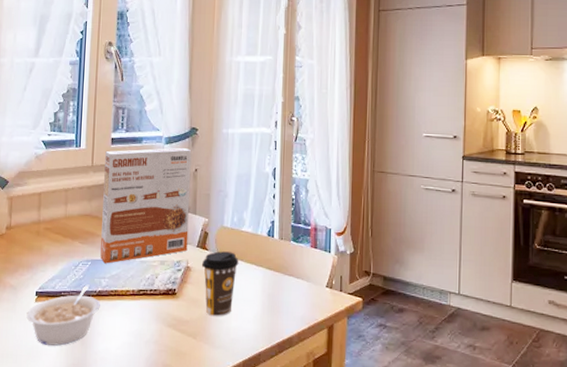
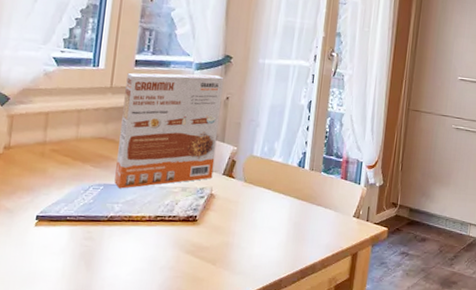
legume: present [26,284,100,346] -> none [23,209,112,272]
coffee cup: present [202,251,239,317] -> none [227,179,267,244]

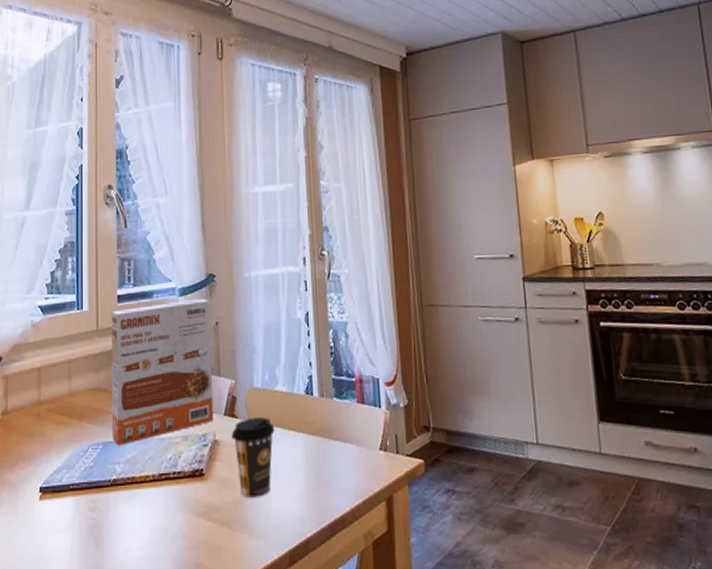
coffee cup: none [227,179,267,244] -> present [232,417,275,499]

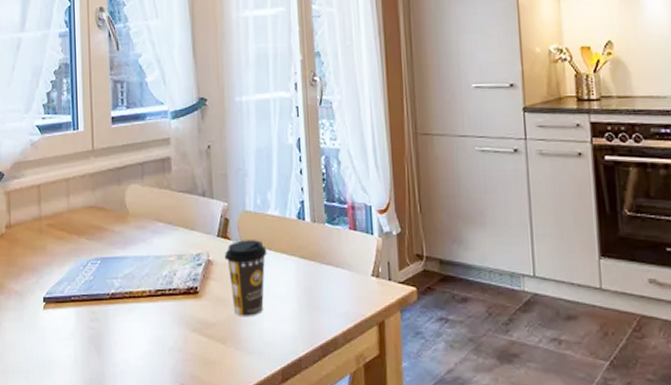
cereal box: present [112,298,214,446] -> none [106,121,207,262]

